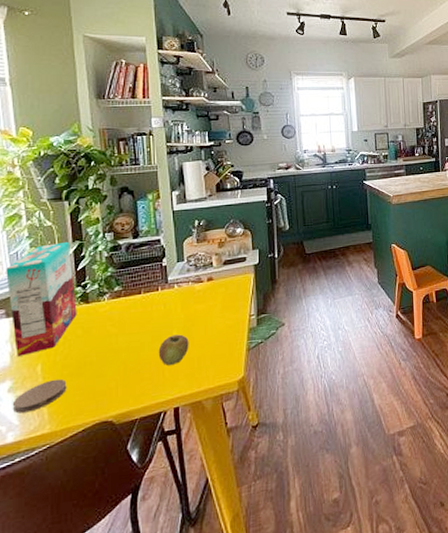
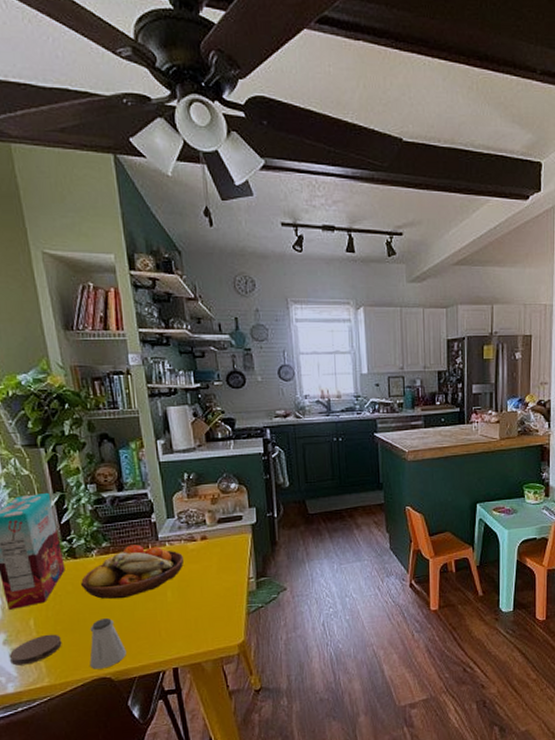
fruit bowl: none [91,287,191,342] -> present [81,544,184,600]
saltshaker: none [93,360,130,413] -> present [90,618,126,669]
apple: present [158,334,189,366] -> none [153,595,185,627]

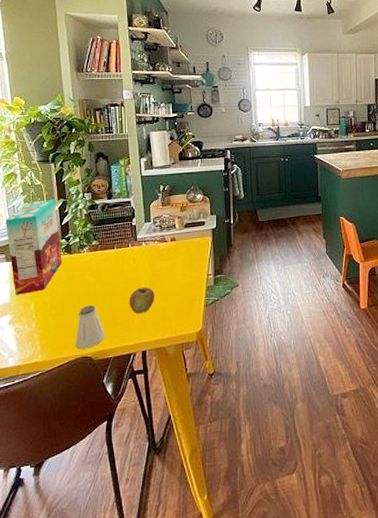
coaster: present [9,634,62,666] -> none [12,317,55,343]
fruit bowl: present [81,544,184,600] -> none [74,244,157,289]
apple: none [153,595,185,627] -> present [129,287,155,314]

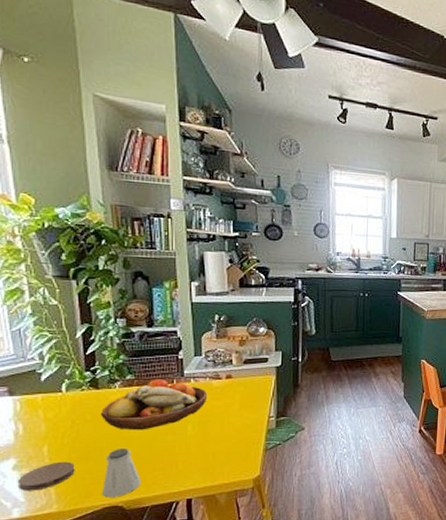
cereal box: present [6,199,62,295] -> none [8,323,86,435]
coaster: none [12,317,55,343] -> present [17,461,75,491]
fruit bowl: none [74,244,157,289] -> present [101,379,208,430]
apple: present [129,287,155,314] -> none [172,429,204,459]

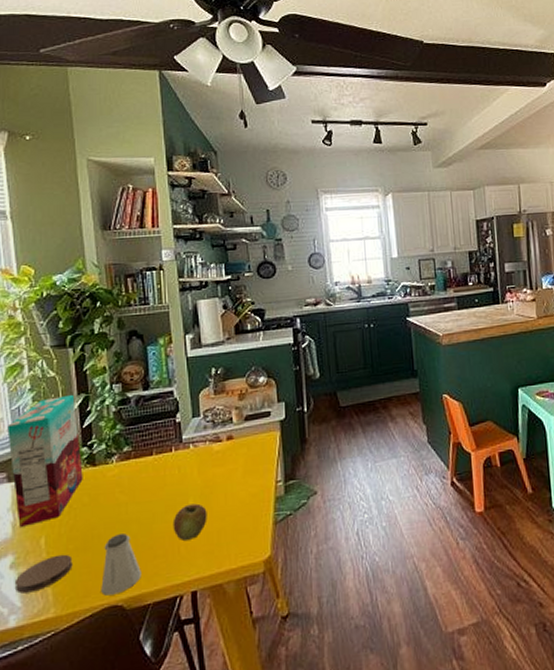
cereal box: none [8,323,86,435] -> present [7,394,83,527]
fruit bowl: present [101,379,208,430] -> none [99,448,209,512]
apple: none [172,429,204,459] -> present [172,503,207,542]

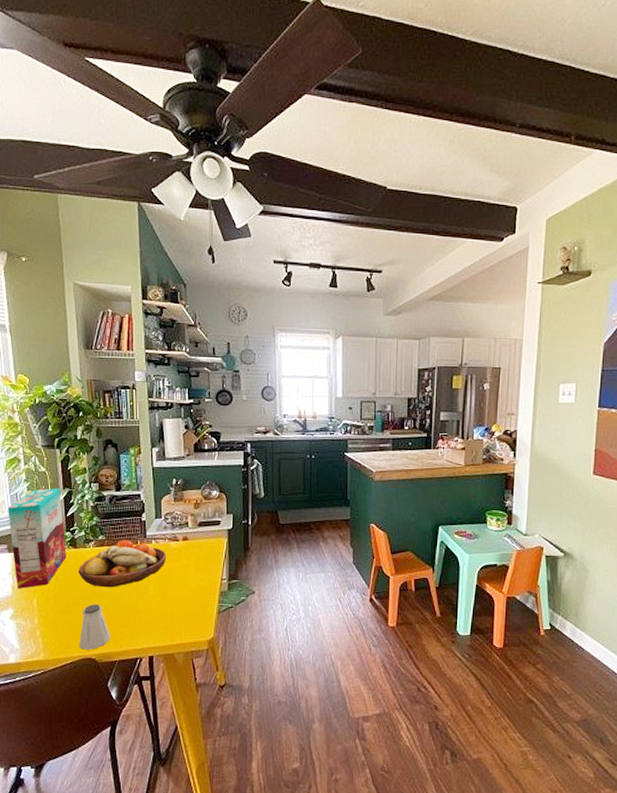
coaster: present [14,554,73,594] -> none [13,613,58,639]
fruit bowl: none [99,448,209,512] -> present [78,540,167,588]
apple: present [172,503,207,542] -> none [136,588,164,617]

